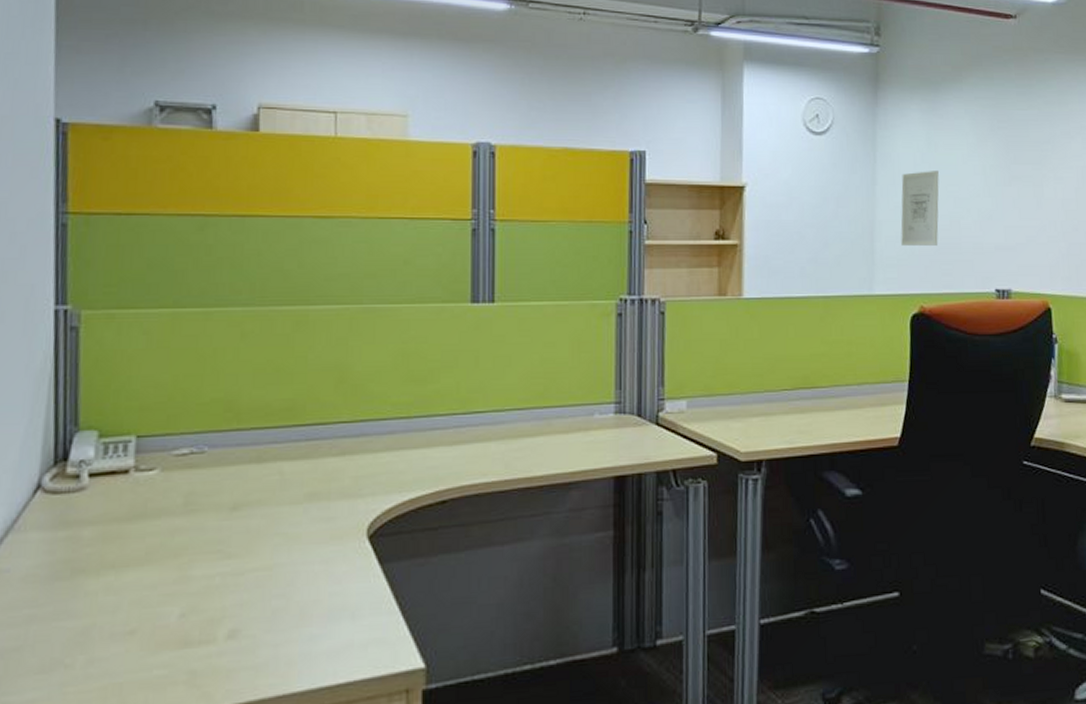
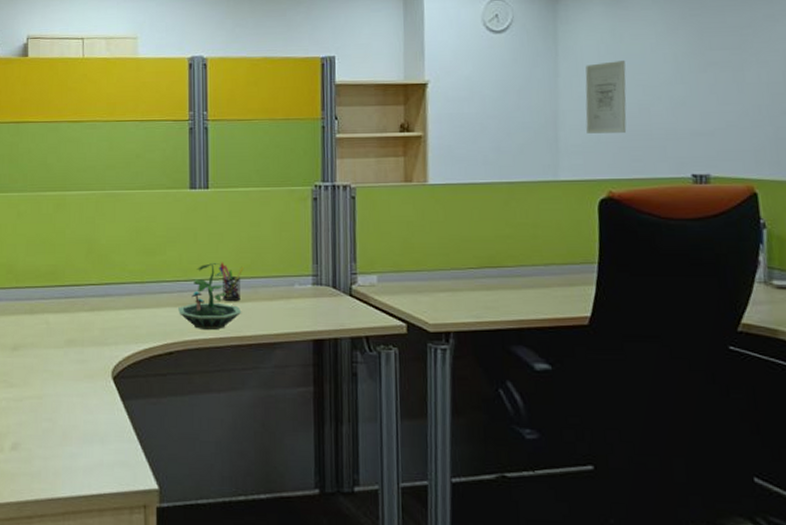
terrarium: none [454,390,532,472] -> present [178,262,242,331]
pen holder: none [505,390,535,436] -> present [219,262,244,301]

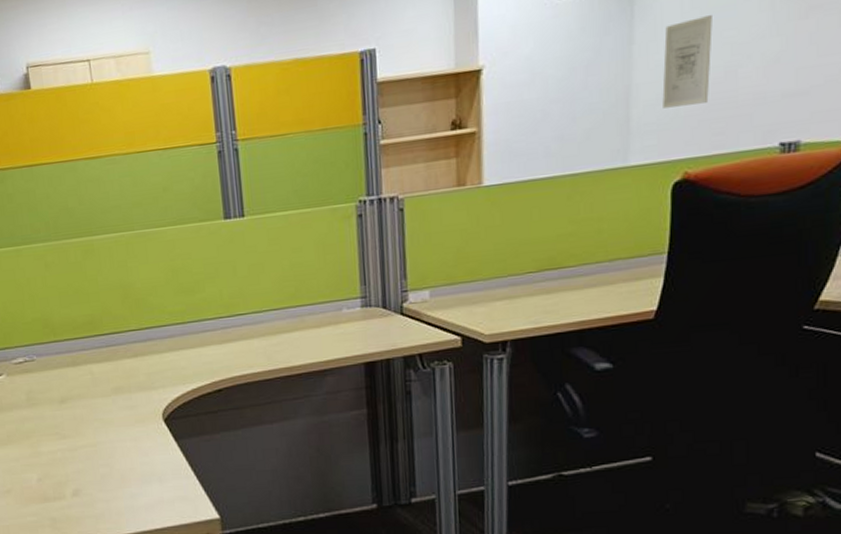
terrarium: present [178,262,242,331] -> none [223,294,289,365]
pen holder: present [219,262,244,301] -> none [262,293,288,333]

